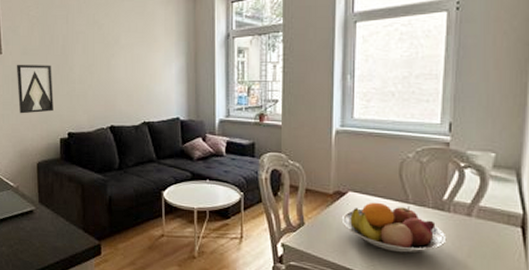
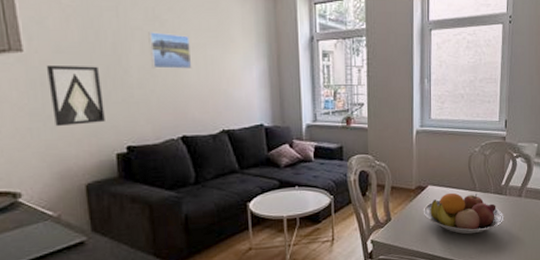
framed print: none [89,35,122,67] -> present [148,32,192,69]

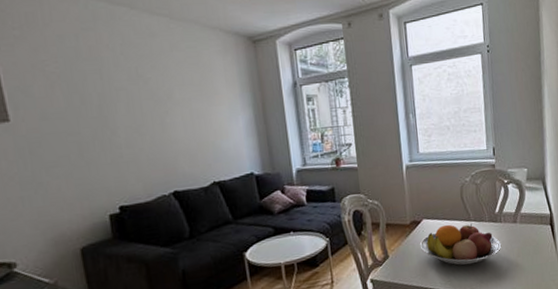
wall art: present [46,64,105,127] -> none [33,129,96,193]
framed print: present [148,32,192,69] -> none [133,90,179,127]

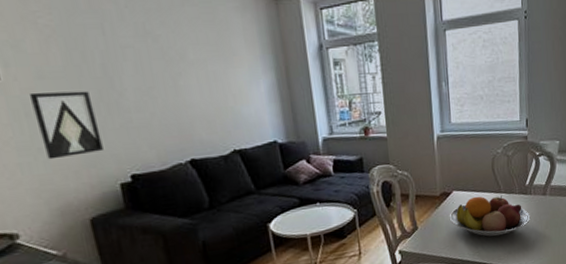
wall art: none [33,129,96,193] -> present [28,90,104,160]

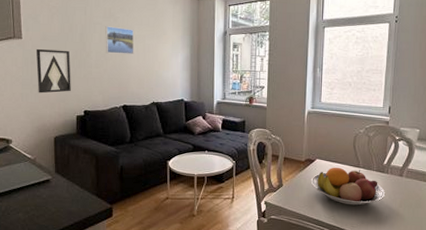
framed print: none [140,49,194,90] -> present [105,26,135,54]

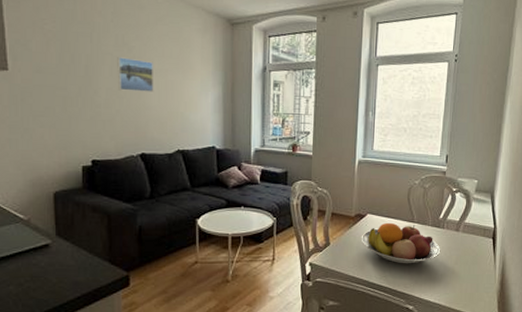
wall art: present [36,48,71,94] -> none [27,83,74,139]

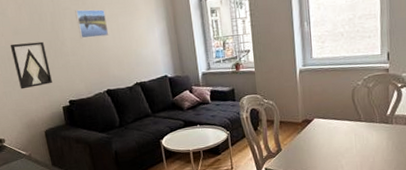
wall art: none [27,83,74,139] -> present [10,41,52,90]
fruit bowl: present [361,222,441,264] -> none [310,123,392,162]

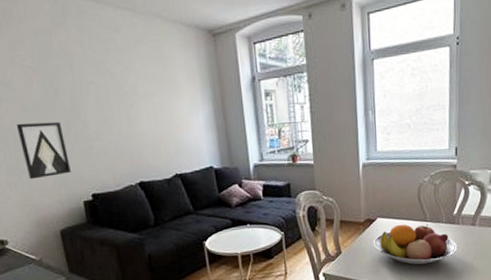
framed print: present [75,9,109,39] -> none [101,84,144,120]
fruit bowl: none [310,123,392,162] -> present [373,224,458,265]

